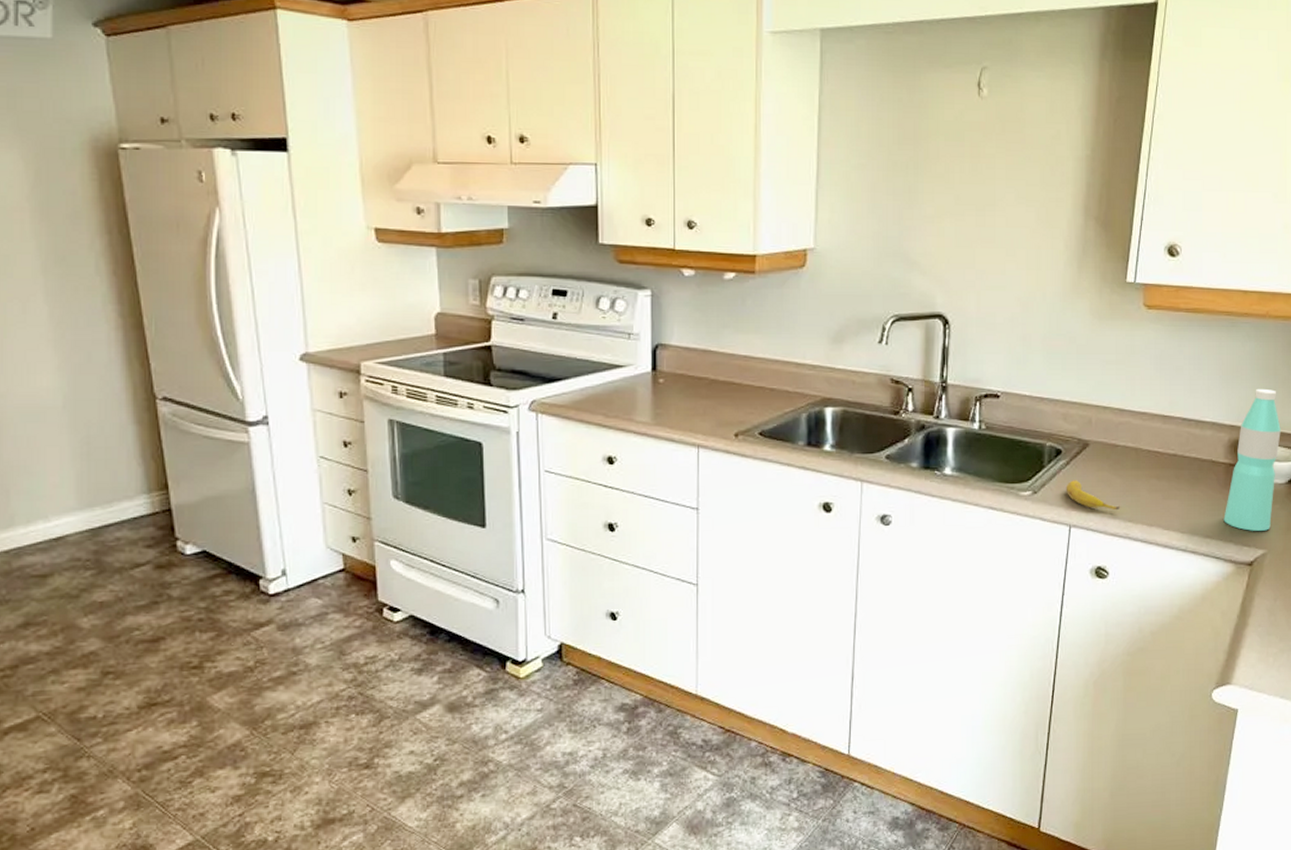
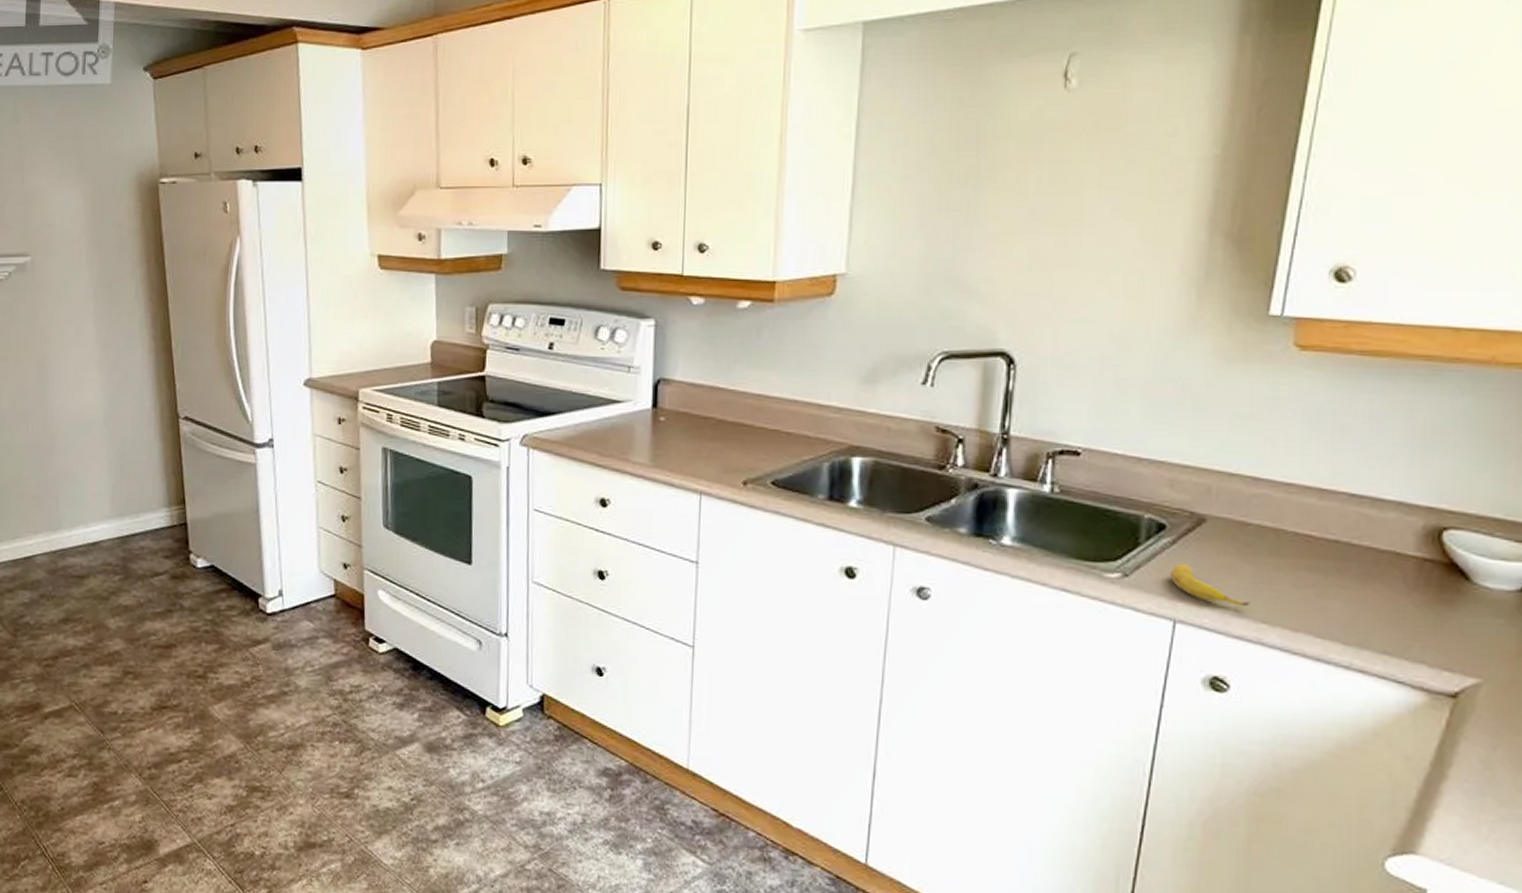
water bottle: present [1223,388,1281,531] -> none [1411,459,1511,653]

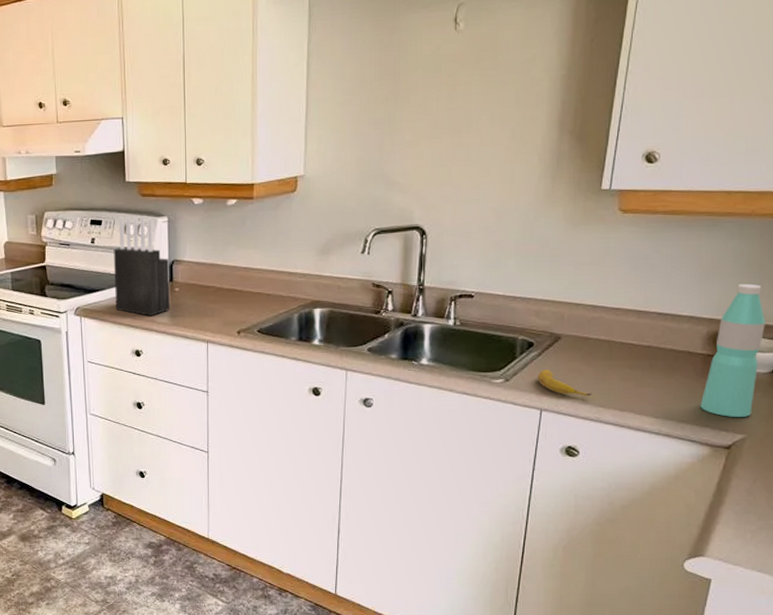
knife block: none [576,316,653,452] -> present [113,216,170,316]
water bottle: none [1411,459,1511,653] -> present [700,283,765,417]

